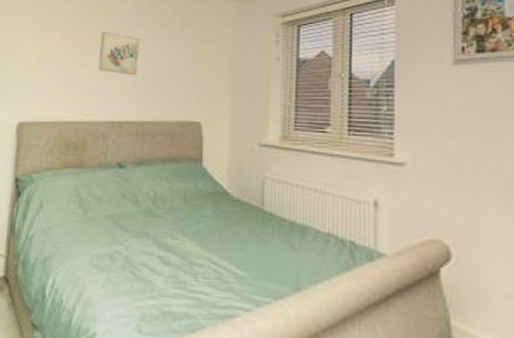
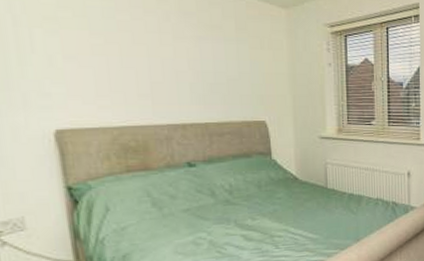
wall art: present [98,31,140,76] -> none [143,32,194,79]

